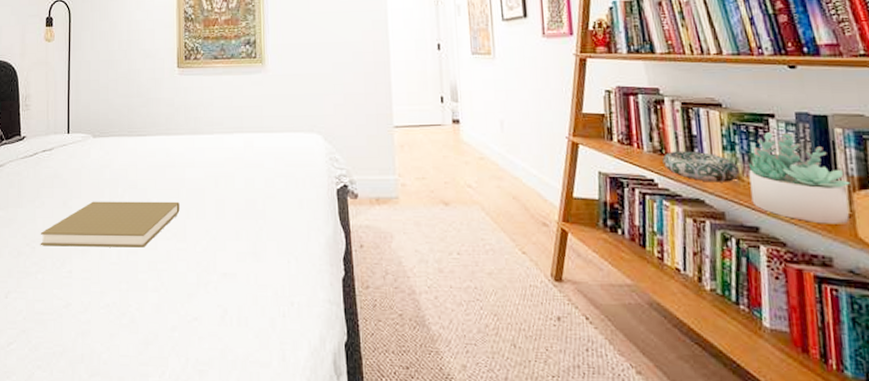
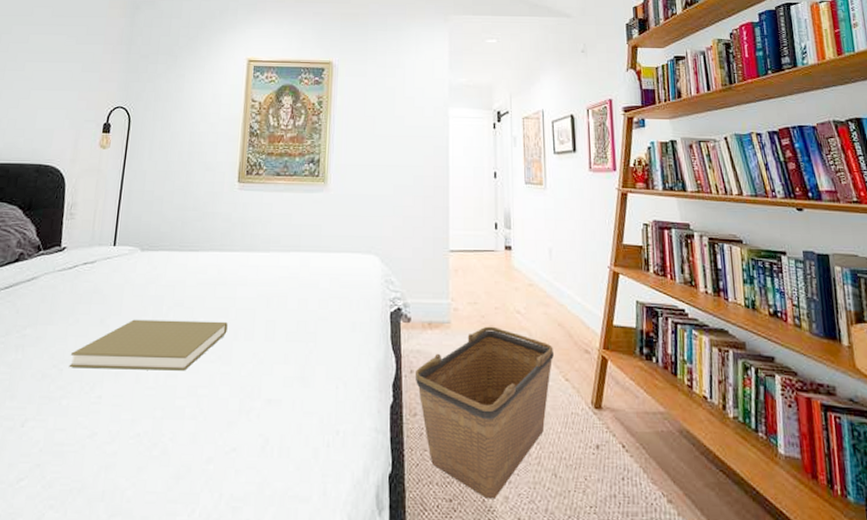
bicycle basket: none [365,201,509,367] -> present [414,326,554,499]
decorative bowl: present [662,151,741,182] -> none [692,283,759,314]
succulent plant: present [748,131,850,224] -> none [764,267,849,355]

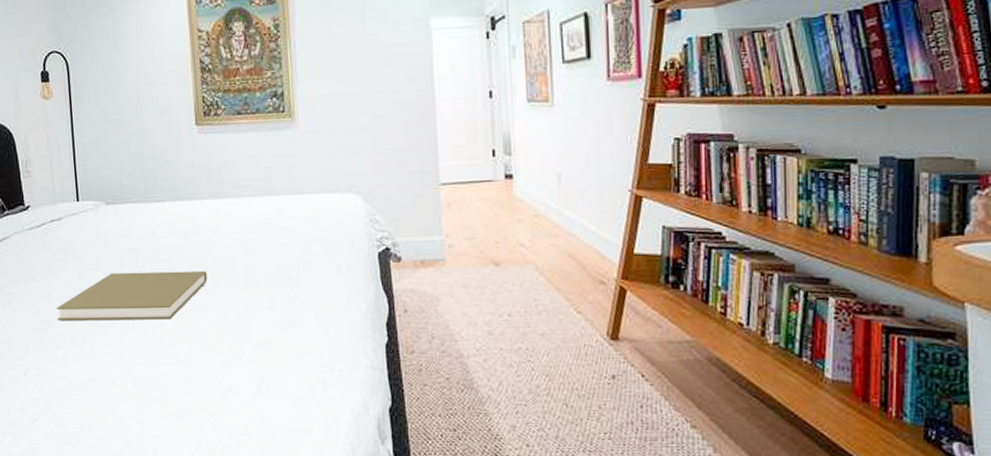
bicycle basket: present [414,326,554,499] -> none [409,261,564,428]

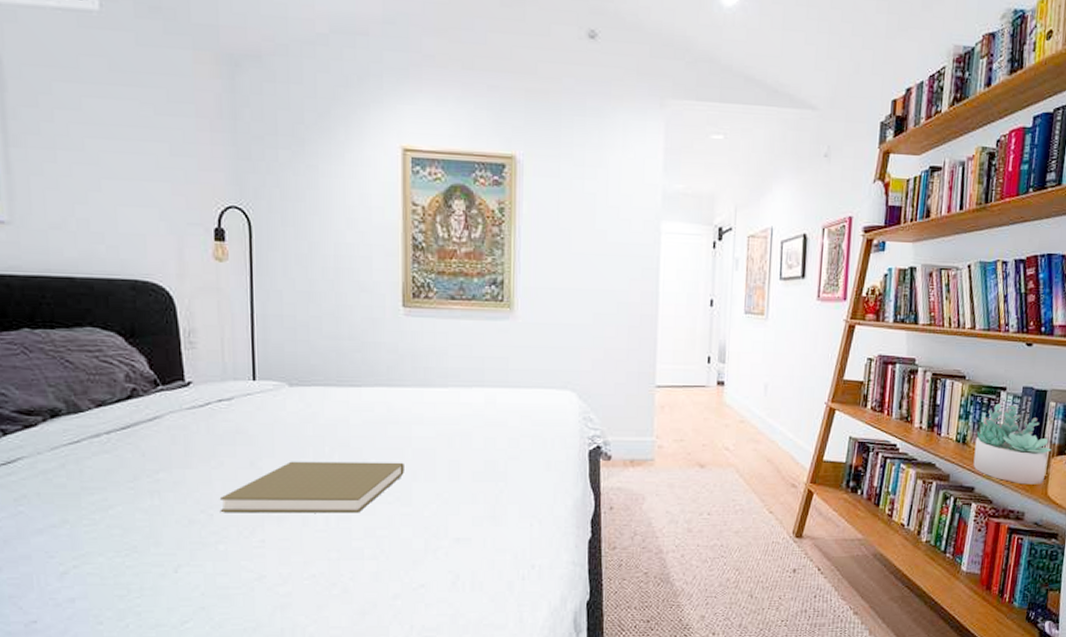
succulent plant: none [824,177,931,274] -> present [973,403,1051,485]

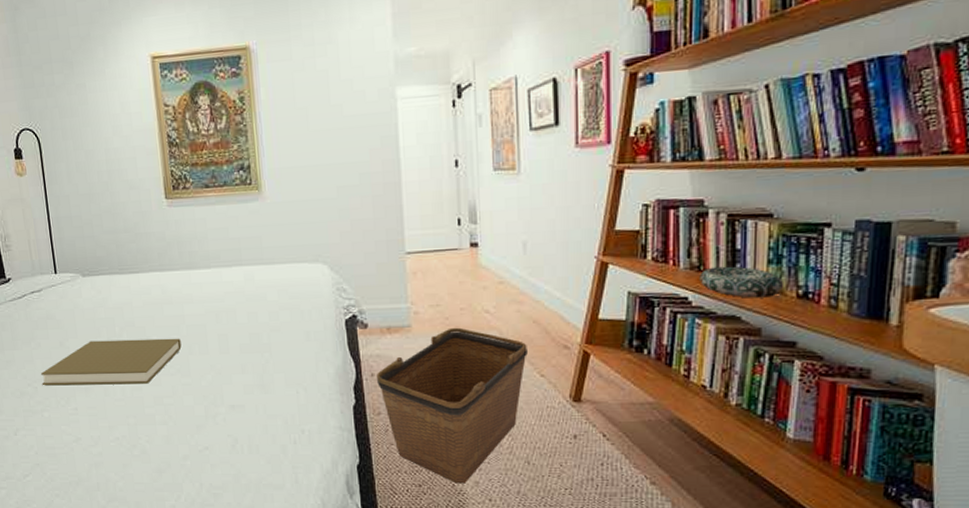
bicycle basket: none [614,463,760,618] -> present [376,327,528,484]
decorative bowl: none [906,418,970,448] -> present [699,266,785,298]
succulent plant: present [973,403,1051,485] -> none [792,241,904,337]

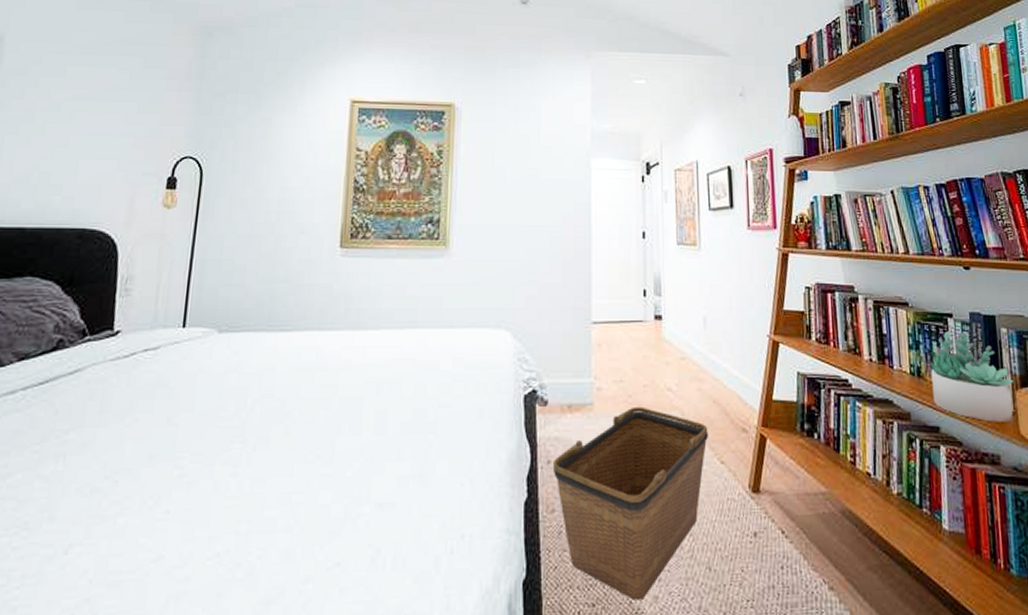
book: present [40,338,182,386] -> none [126,414,329,479]
decorative bowl: present [699,266,785,298] -> none [856,350,924,382]
succulent plant: none [792,241,904,337] -> present [930,330,1014,422]

